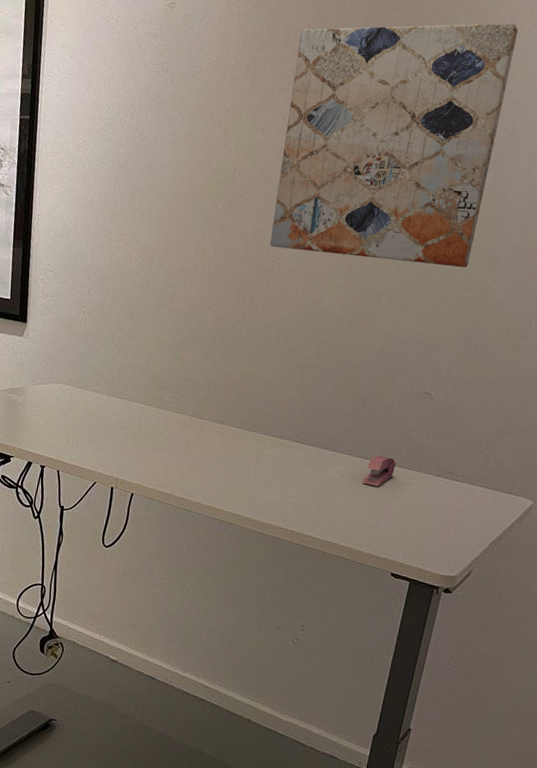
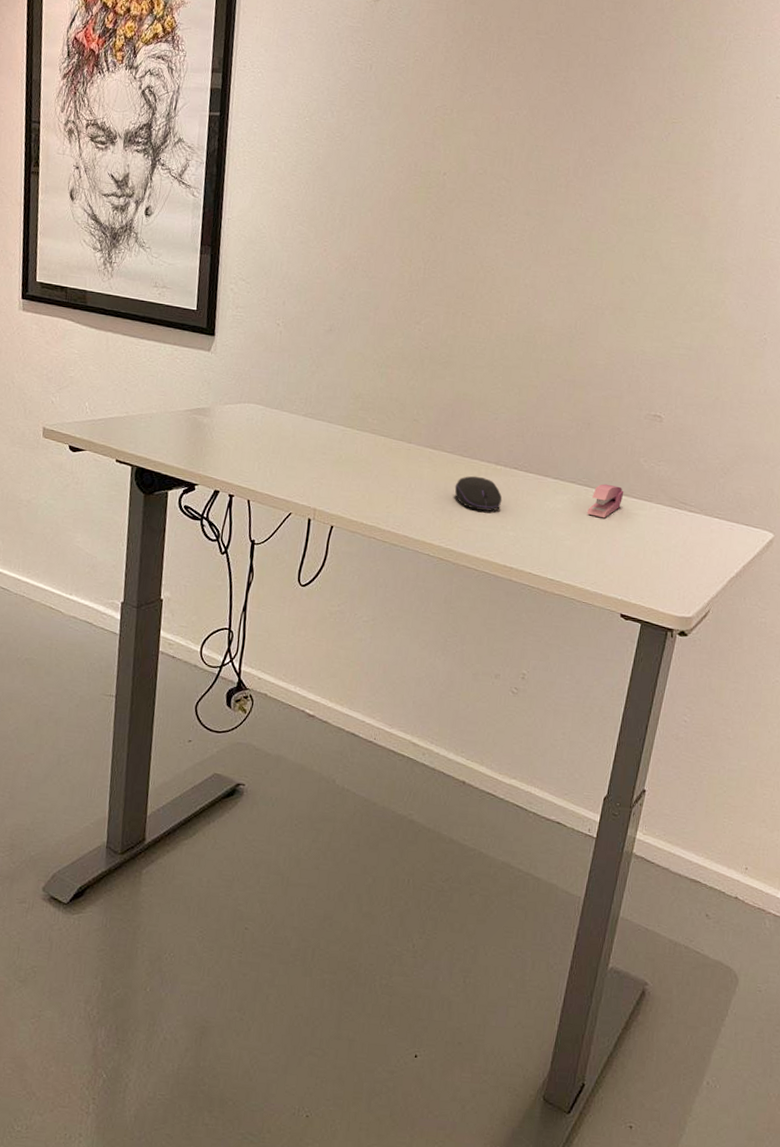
computer mouse: none [242,448,286,481] -> present [454,476,503,511]
wall art: present [270,23,519,268] -> none [483,24,745,281]

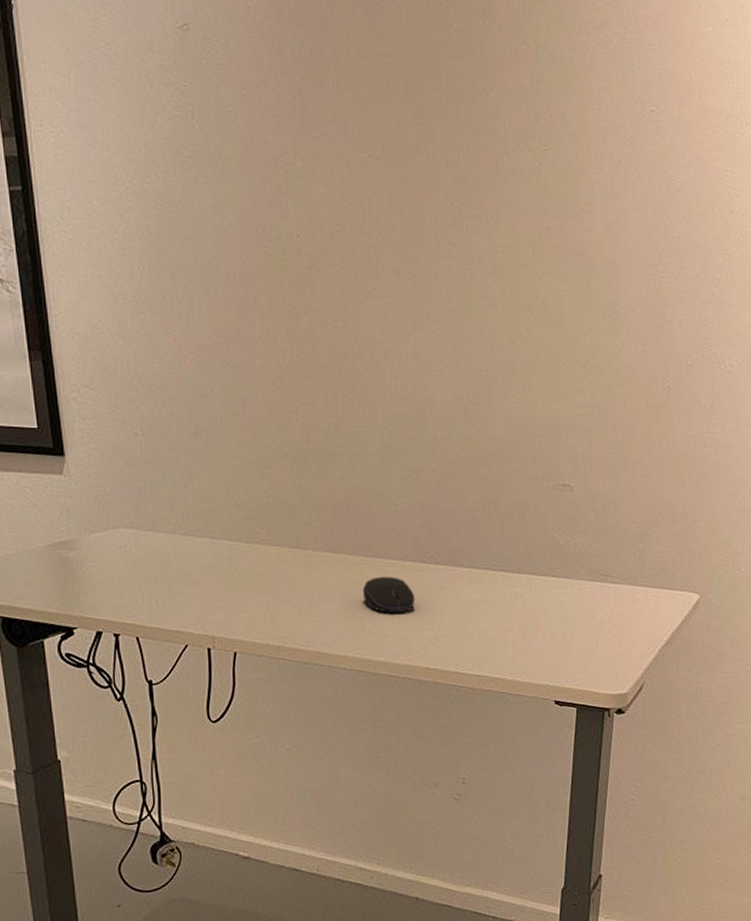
stapler: present [586,484,624,518] -> none [506,565,542,603]

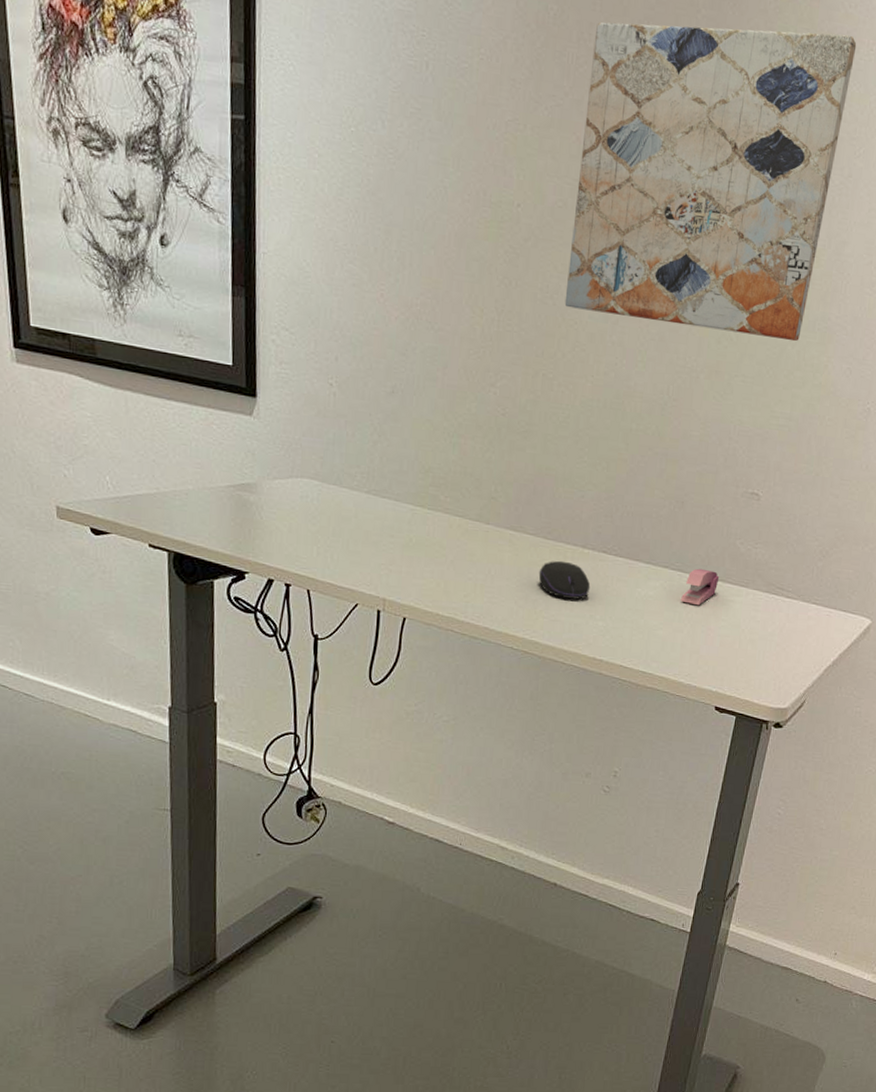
wall art: none [352,27,609,331] -> present [564,22,857,342]
stapler: none [506,565,542,603] -> present [680,568,720,606]

